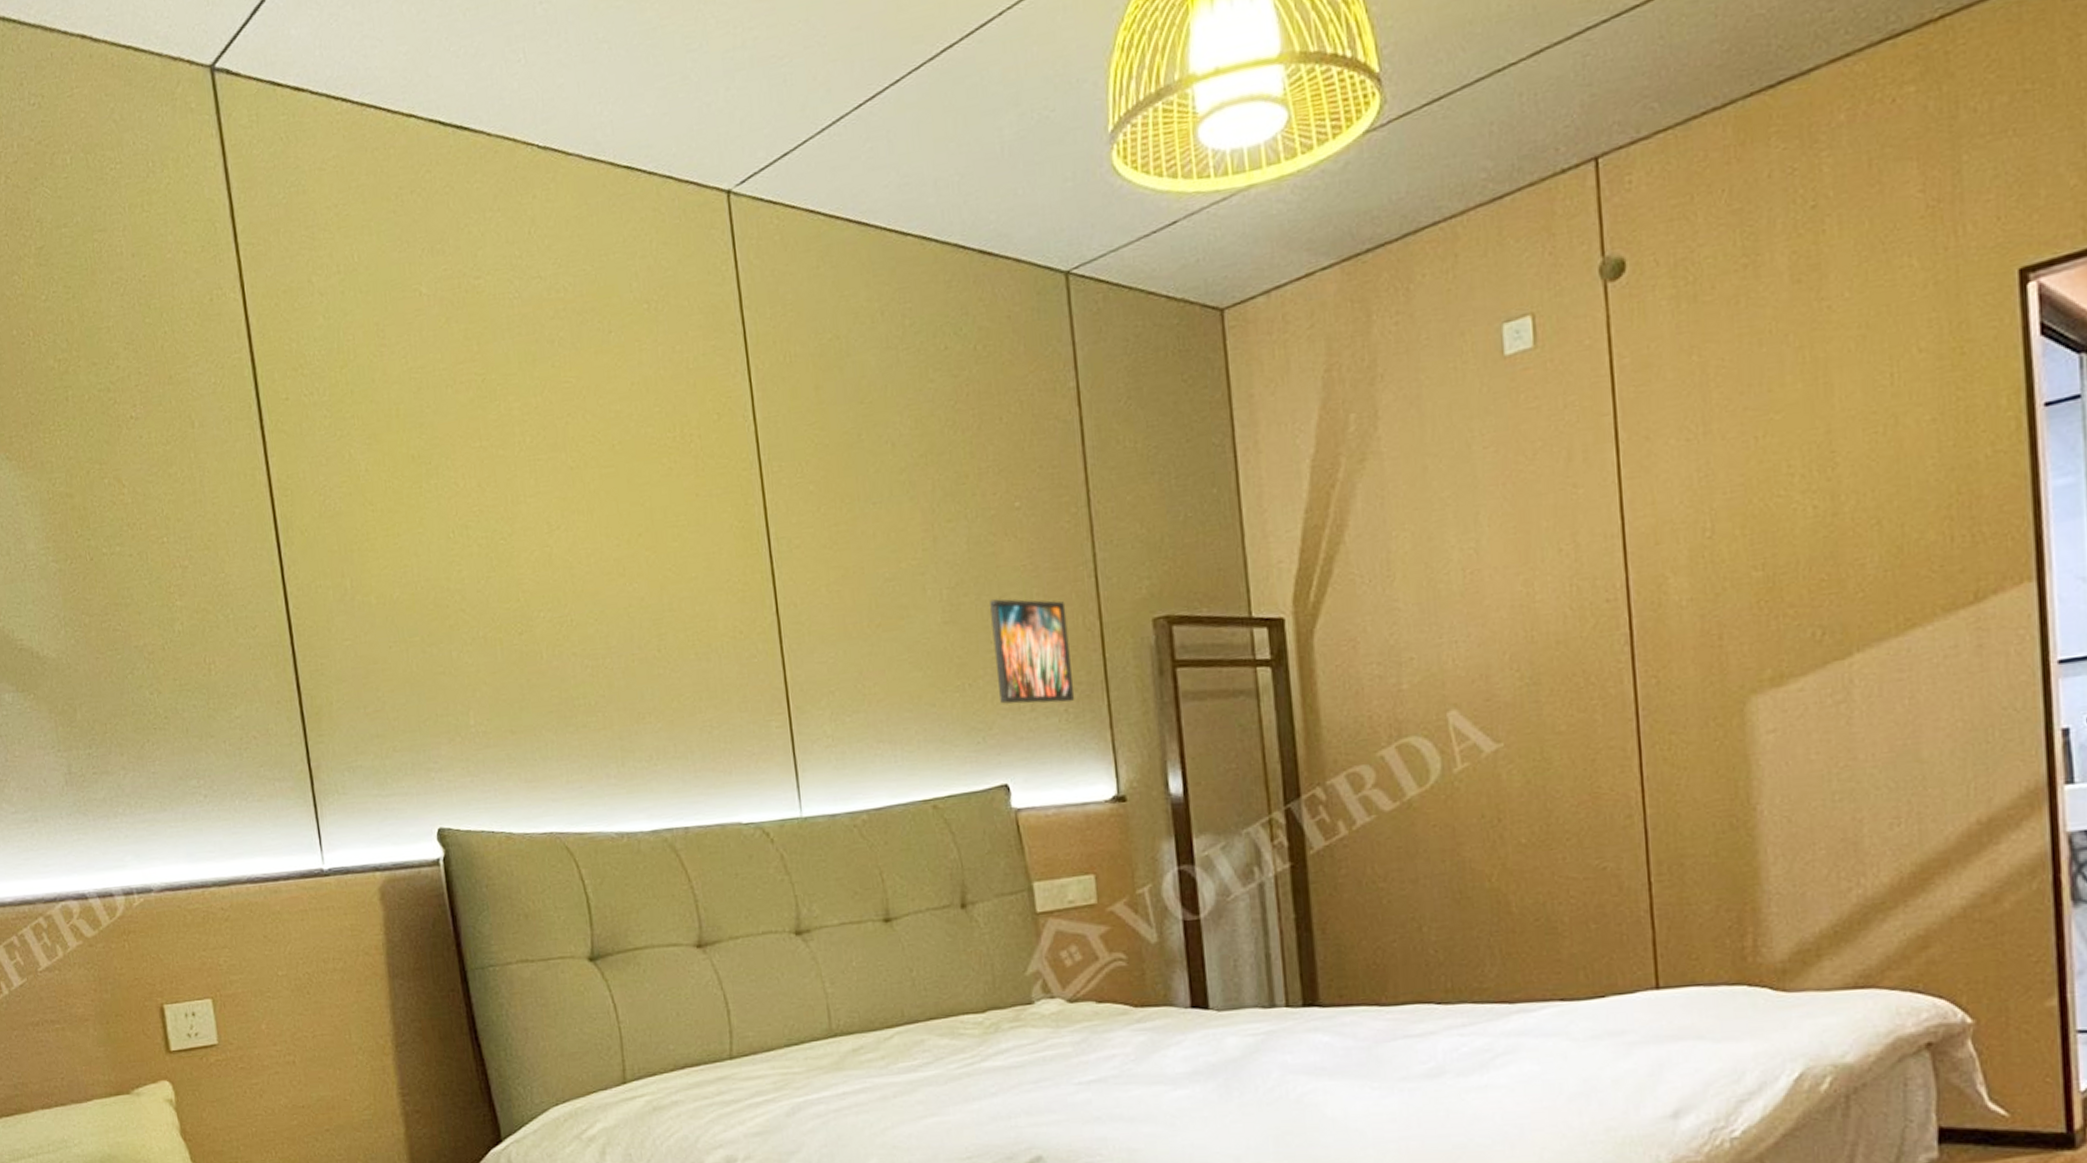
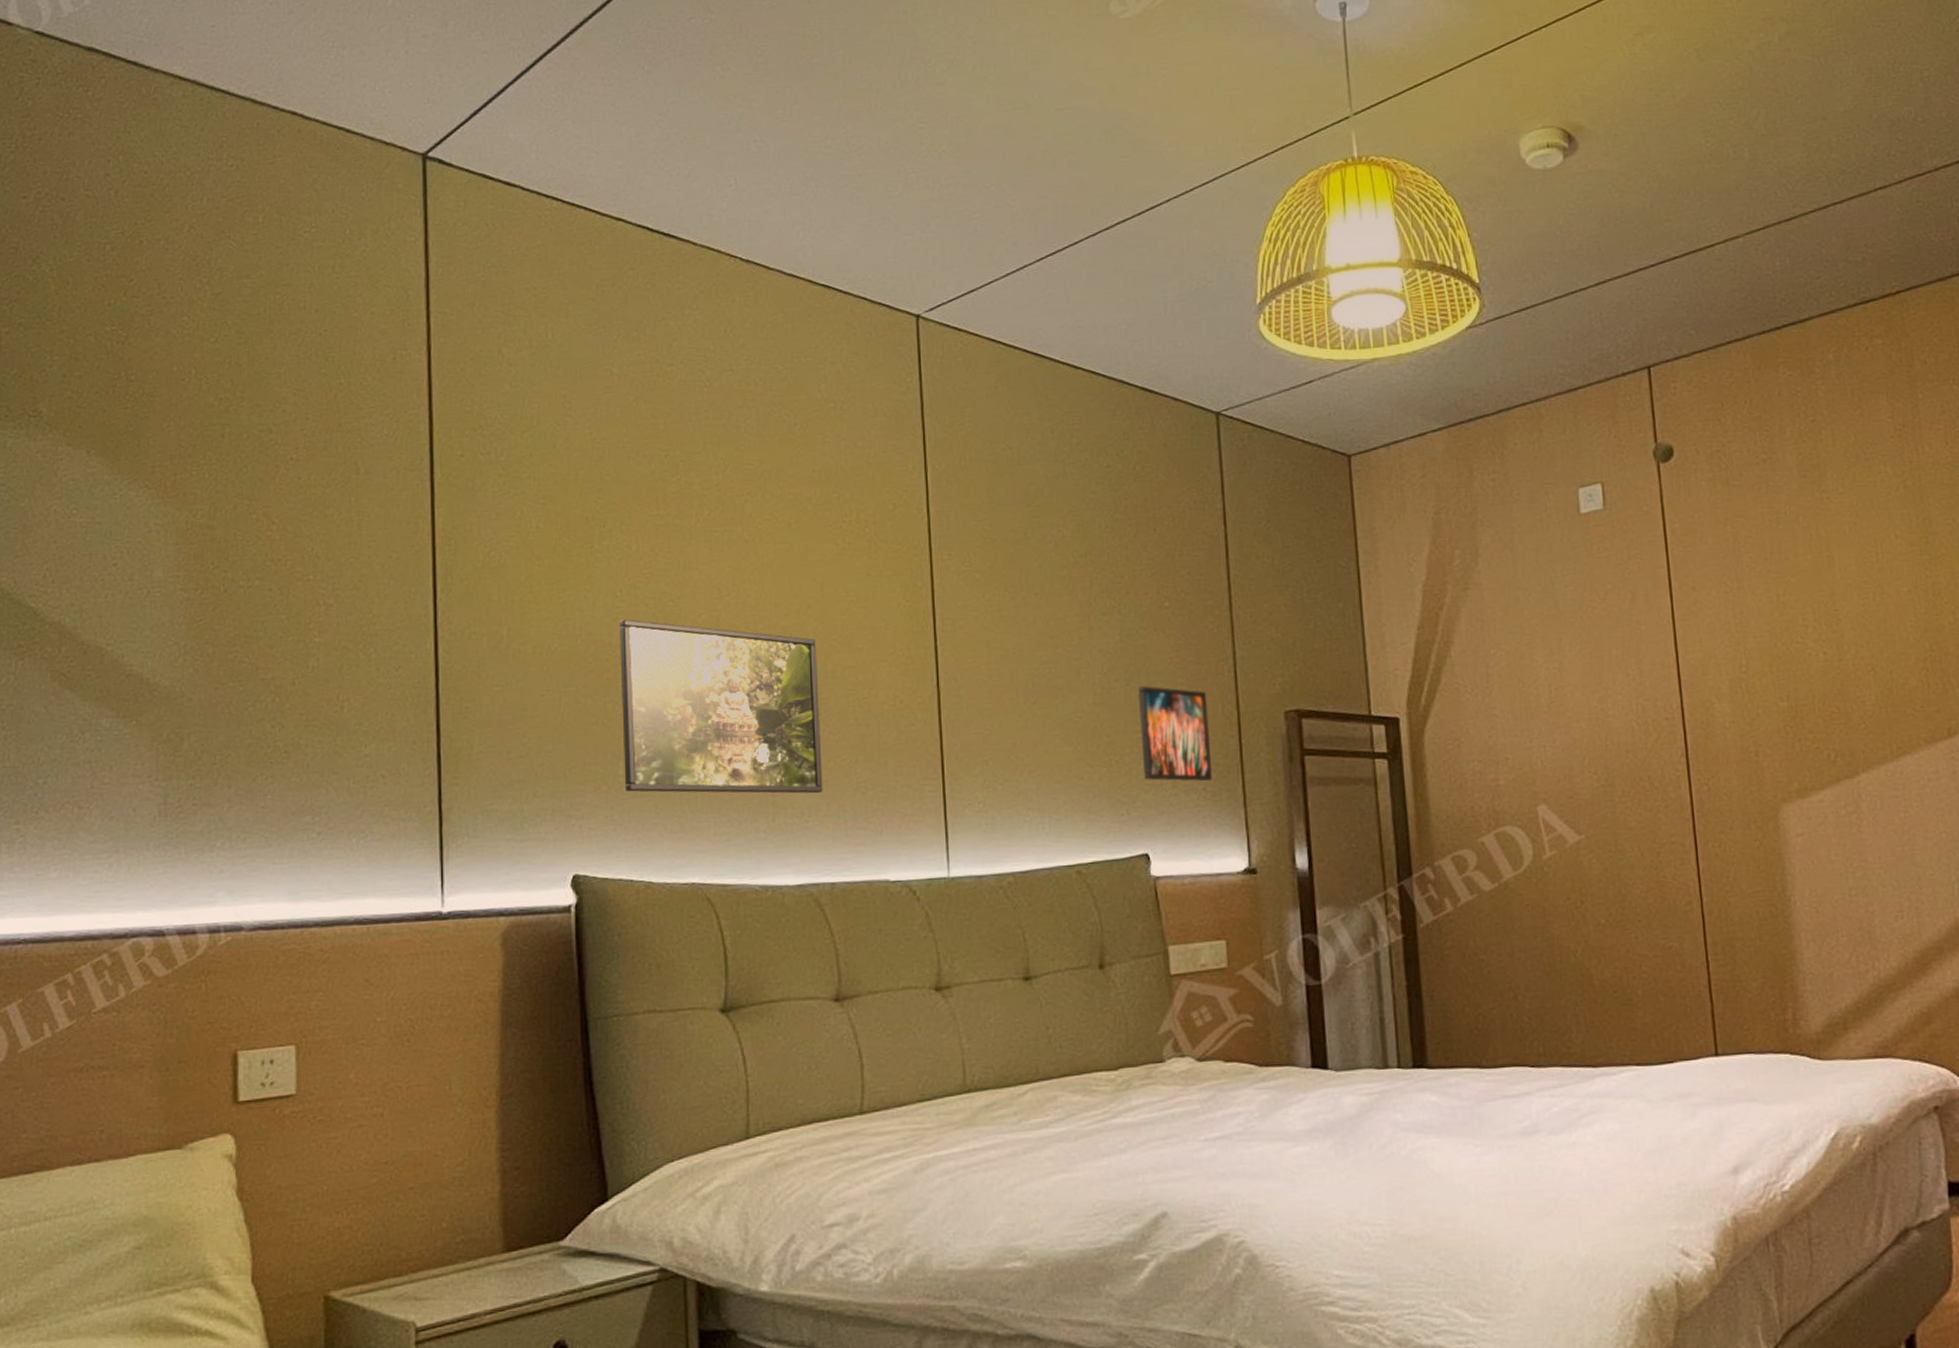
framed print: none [455,561,669,742] -> present [620,619,823,794]

